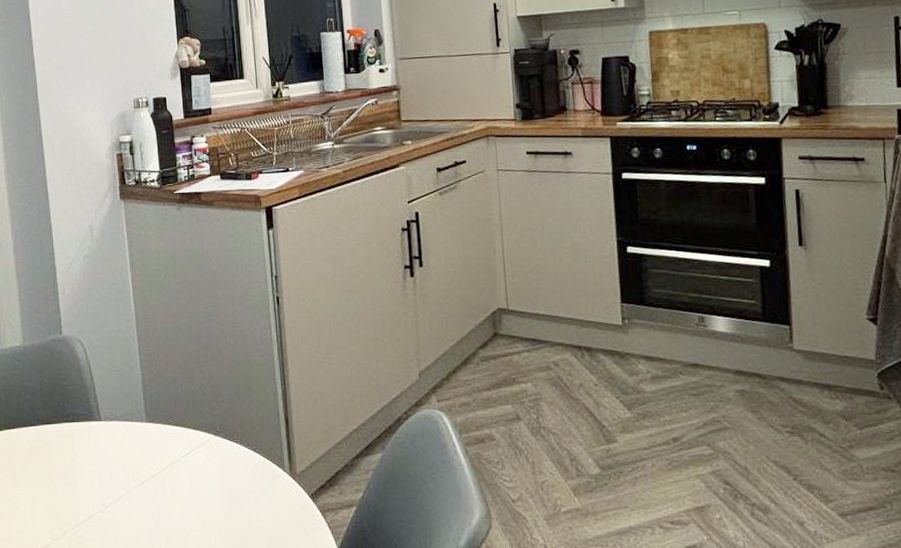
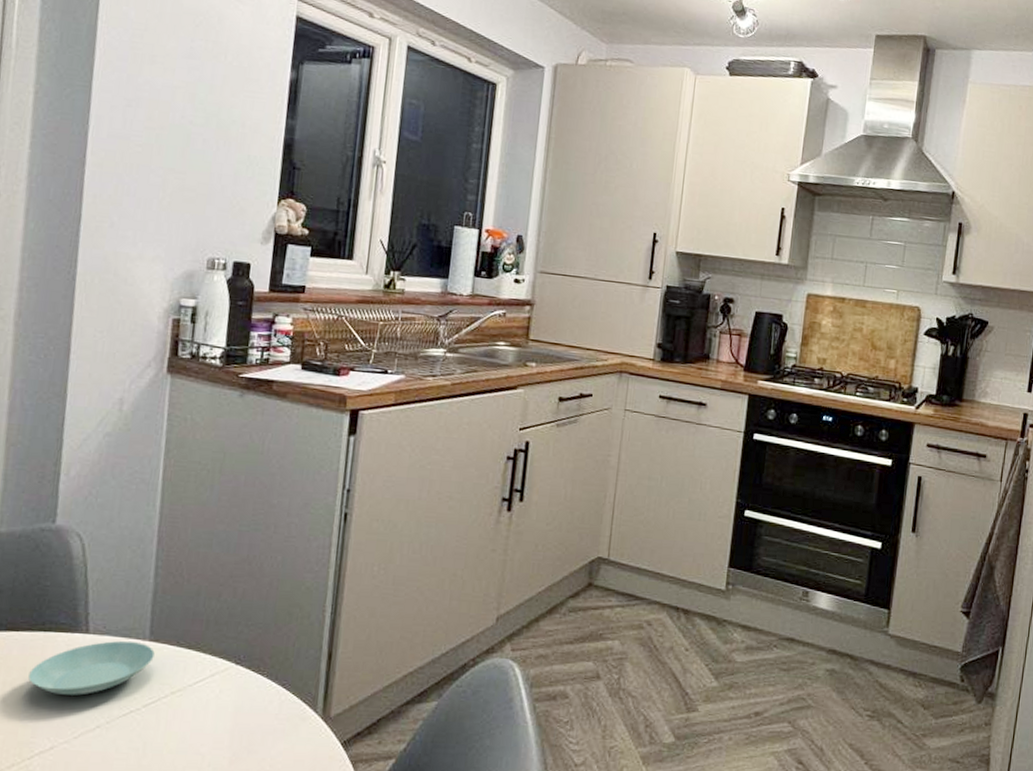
saucer: none [65,424,152,473] -> present [28,640,155,696]

